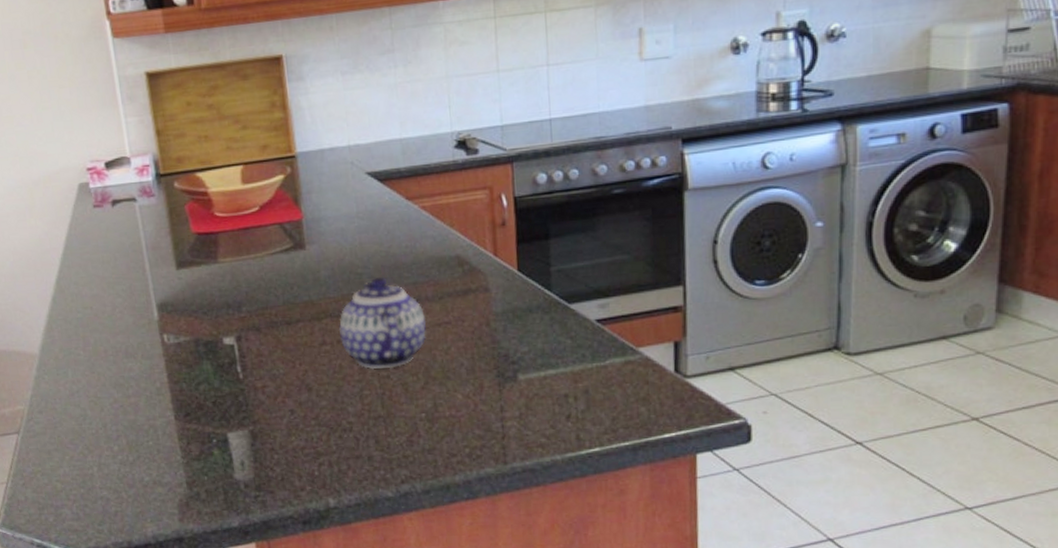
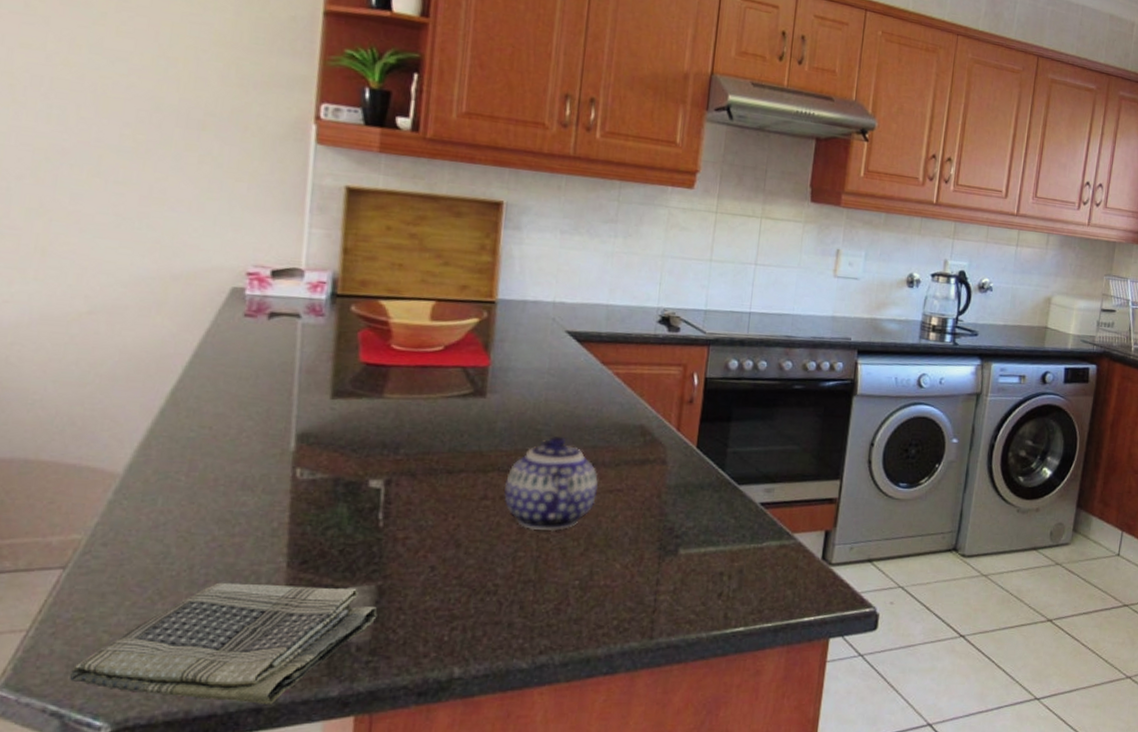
dish towel: none [42,433,255,534] -> present [70,582,378,704]

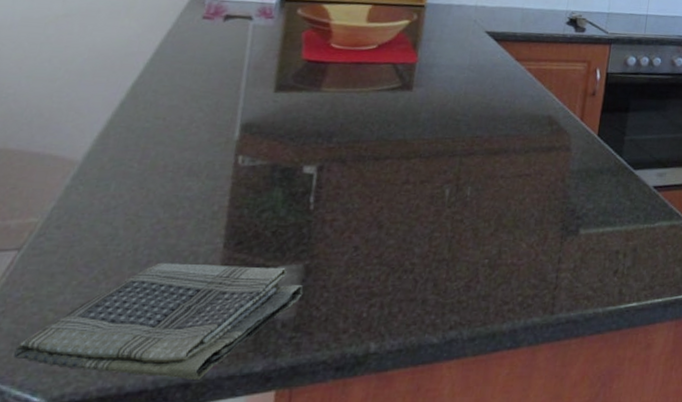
teapot: present [504,435,598,532] -> none [424,125,509,214]

